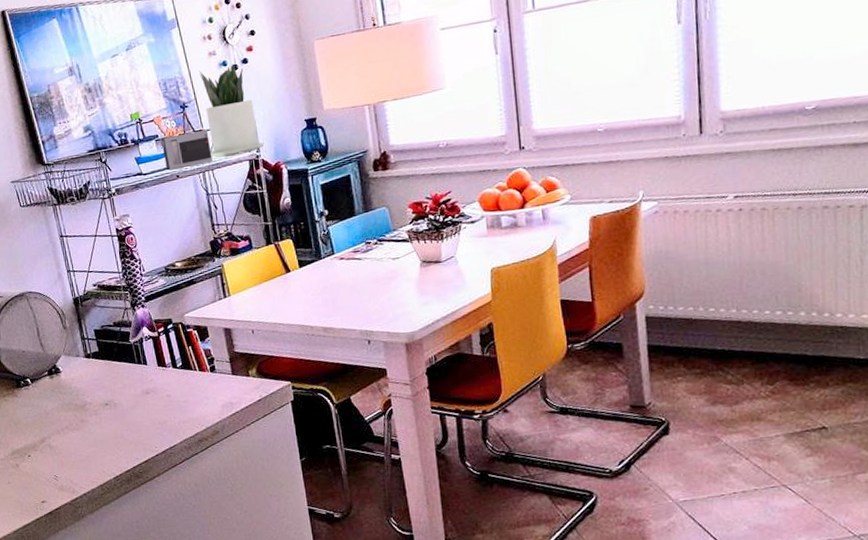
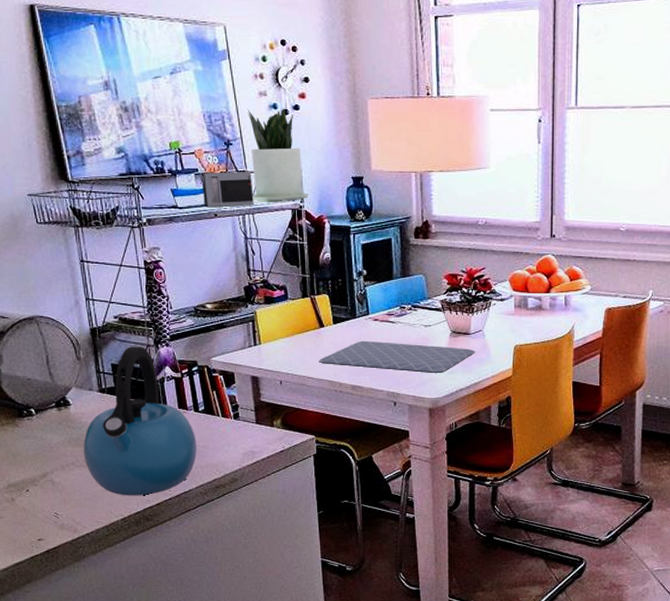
kettle: none [74,310,179,455] -> present [83,346,197,496]
placemat: none [288,277,449,309] -> present [319,340,475,373]

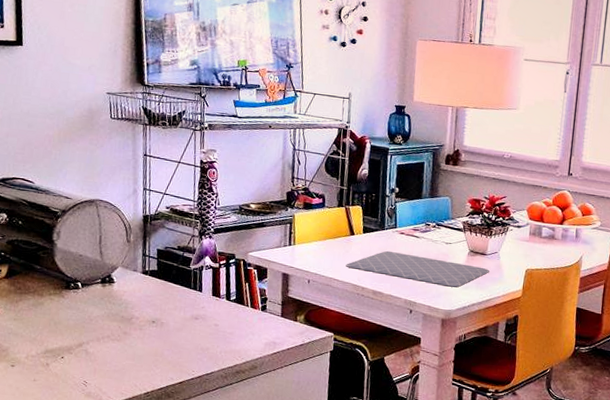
kettle: present [83,346,197,496] -> none [119,235,225,374]
radio: present [200,163,254,208] -> none [260,83,307,122]
planter: present [248,108,309,202] -> none [305,39,355,122]

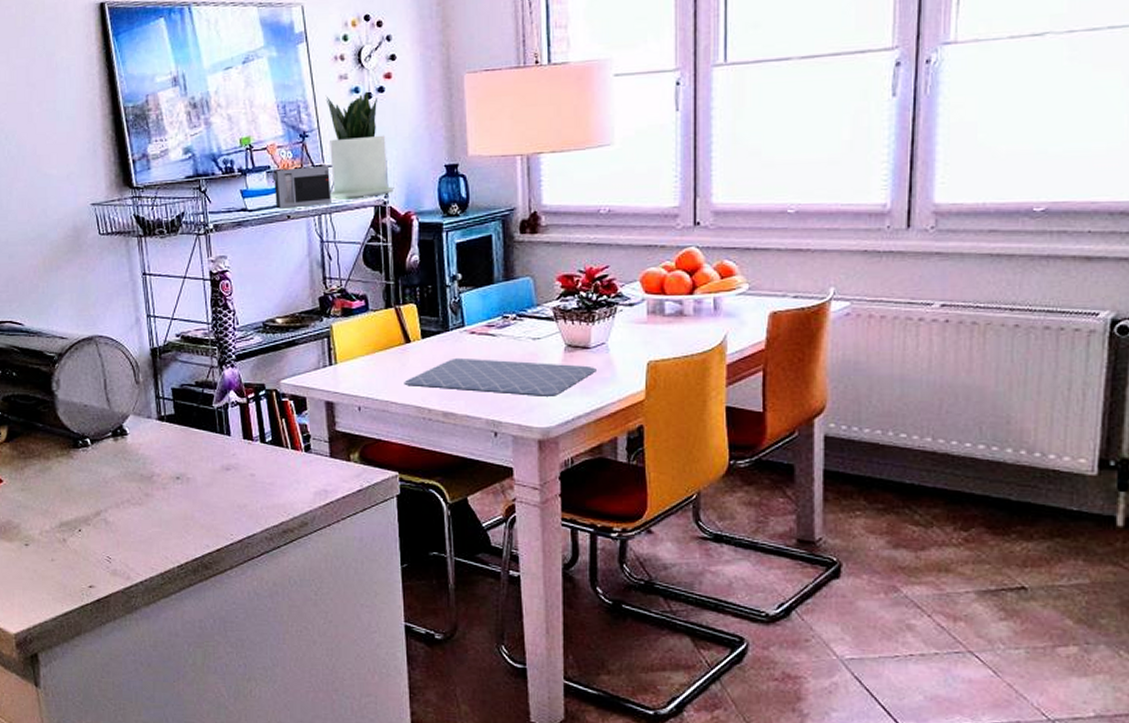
radio: none [260,83,307,122] -> present [272,157,331,209]
planter: none [305,39,355,122] -> present [327,91,394,200]

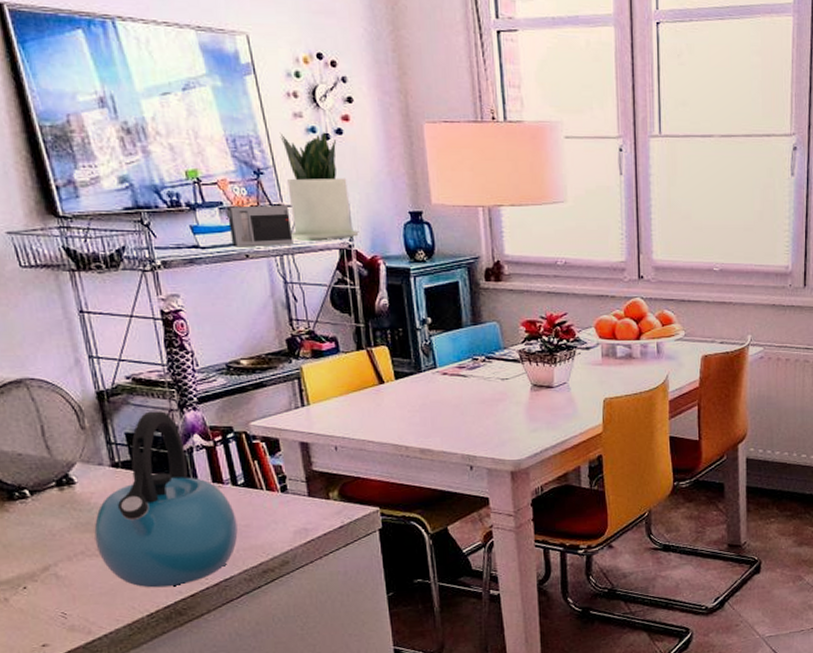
kettle: none [139,368,263,540] -> present [94,411,238,588]
placemat: present [404,357,596,396] -> none [380,397,560,432]

